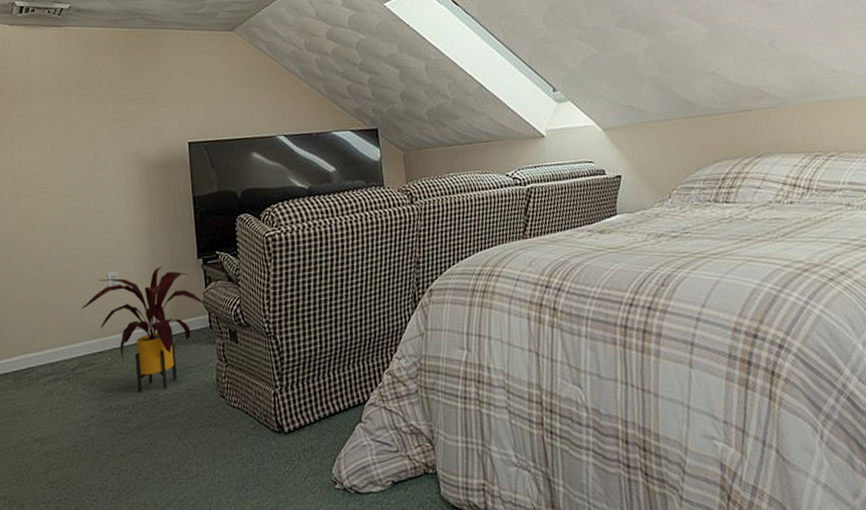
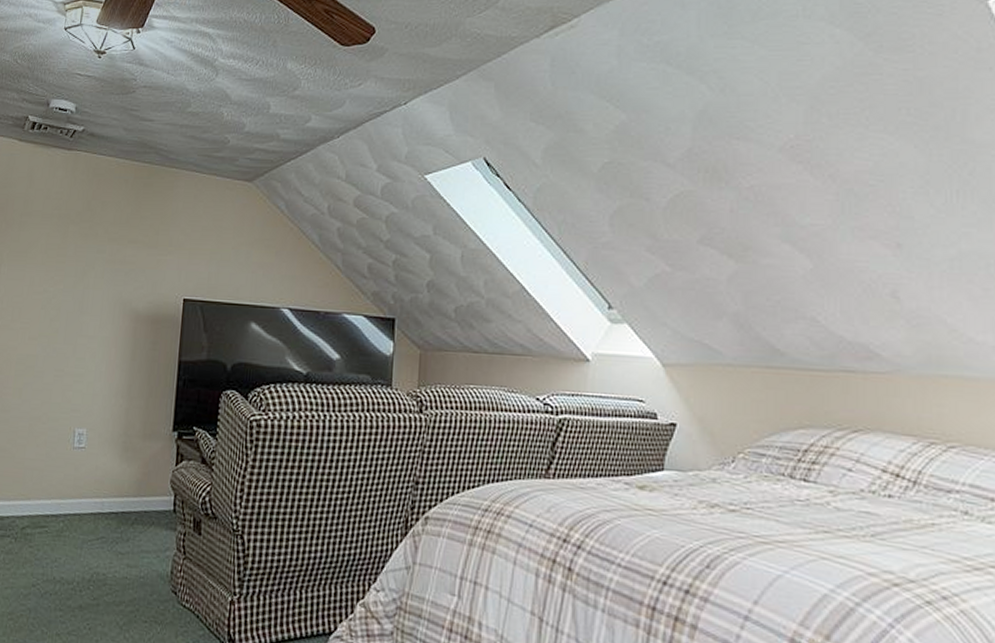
house plant: present [80,266,204,393] -> none [41,432,171,571]

